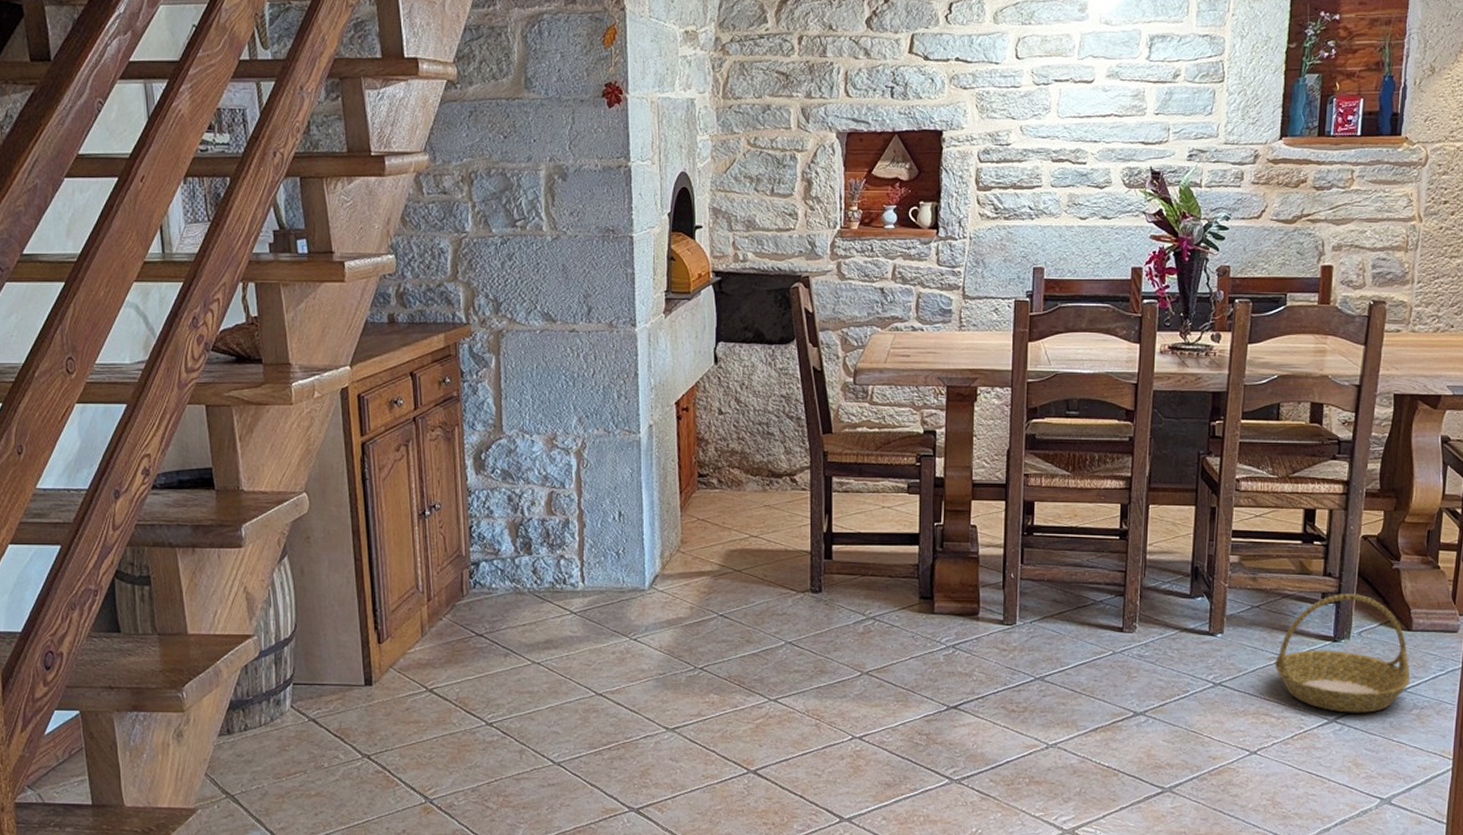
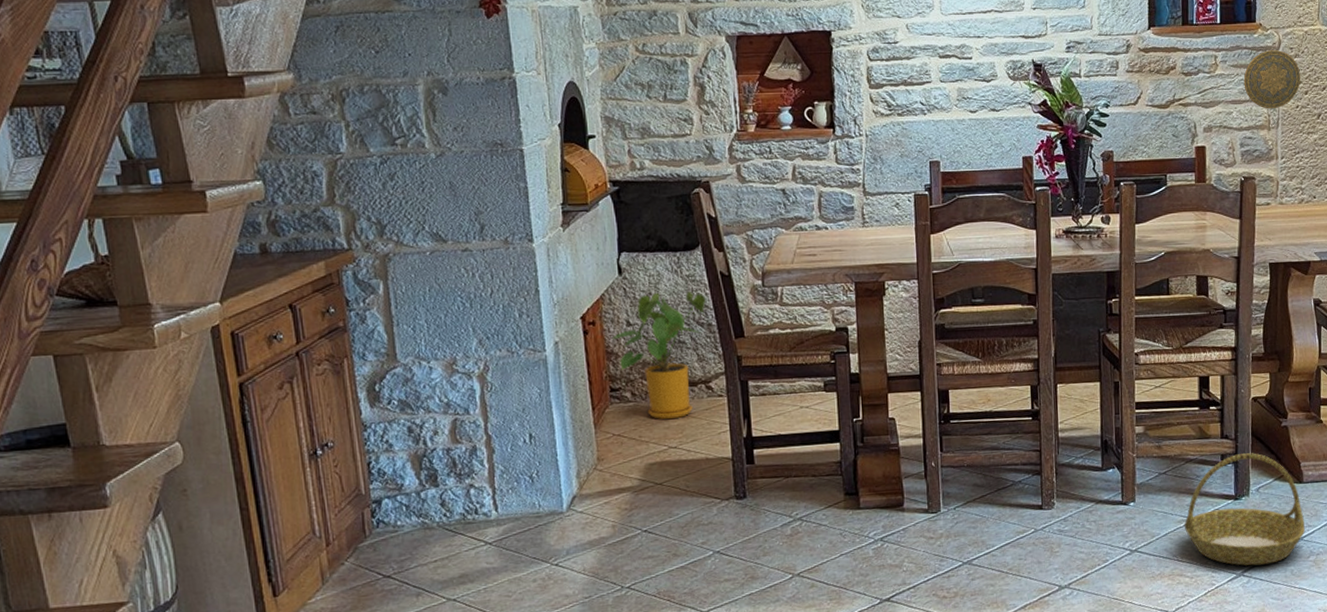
house plant: none [703,383,797,509] -> present [611,292,706,420]
decorative plate: none [1382,166,1447,230] -> present [1243,50,1301,109]

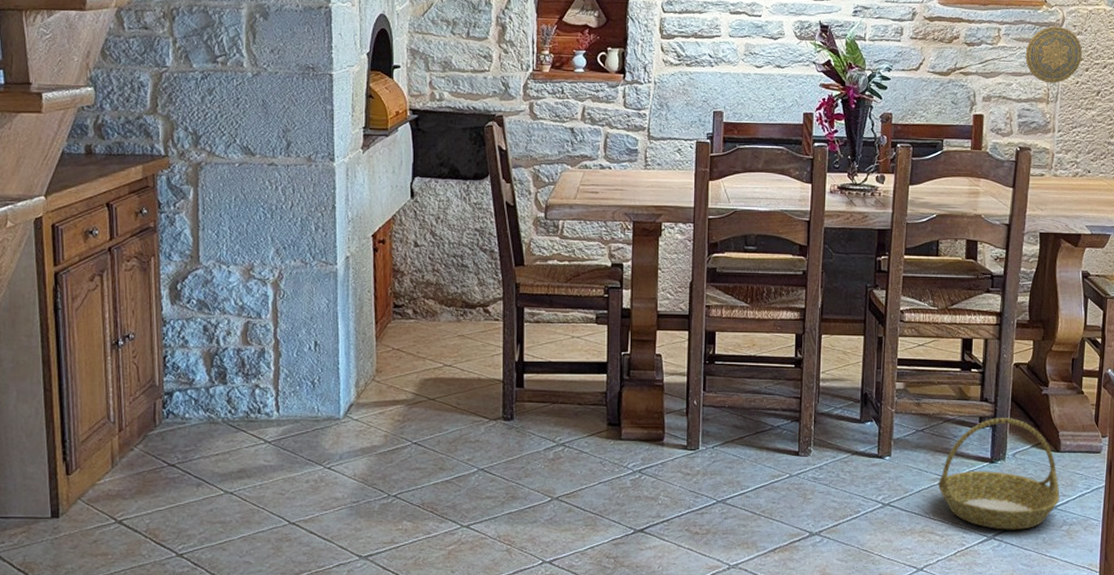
house plant: present [611,292,706,420] -> none [399,217,490,339]

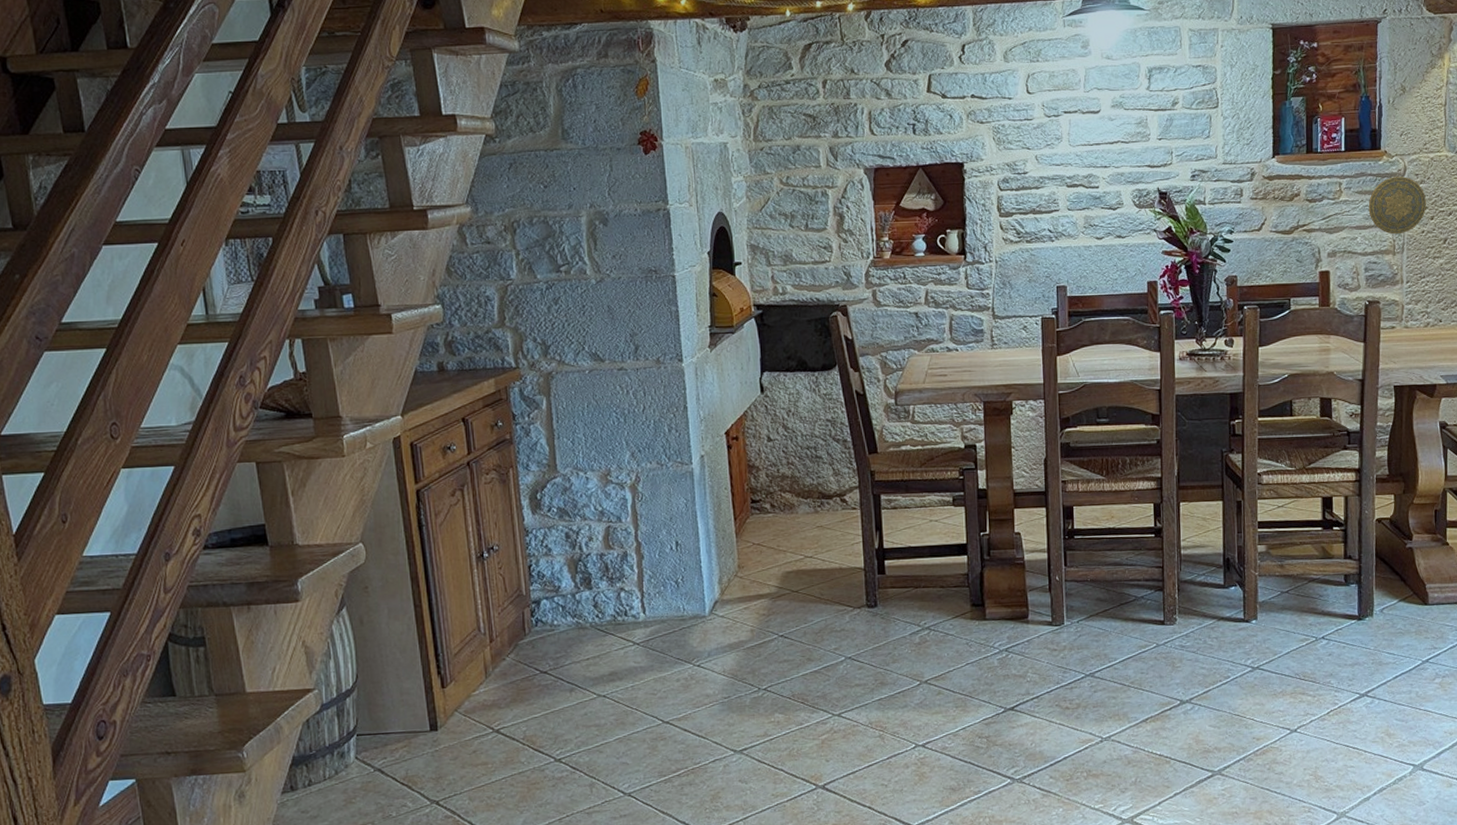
basket: present [938,418,1059,530] -> none [1307,574,1430,687]

